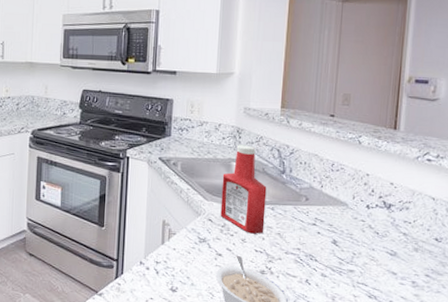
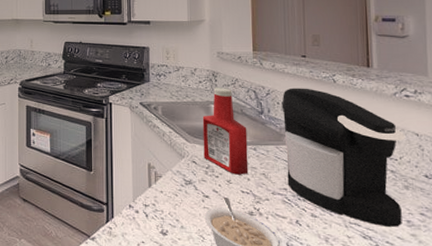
coffee maker: none [301,147,422,287] -> present [282,88,405,227]

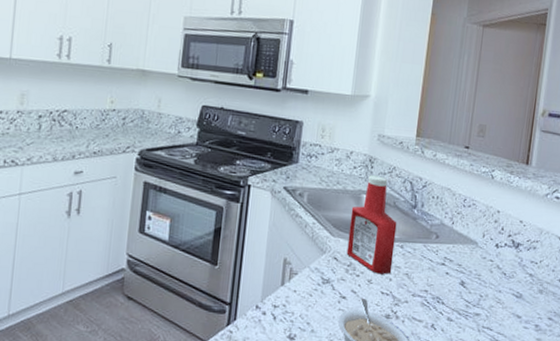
coffee maker: present [282,88,405,227] -> none [429,181,549,332]

